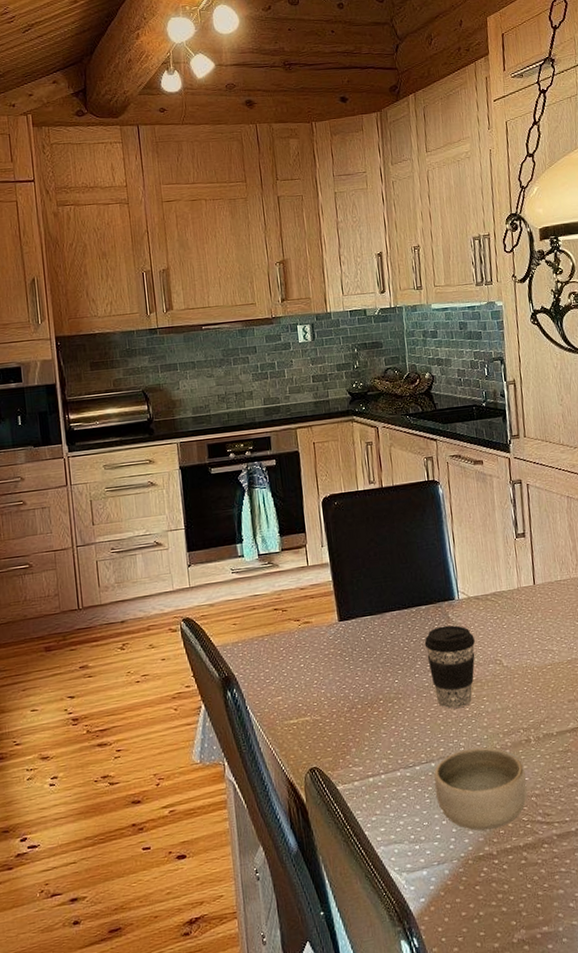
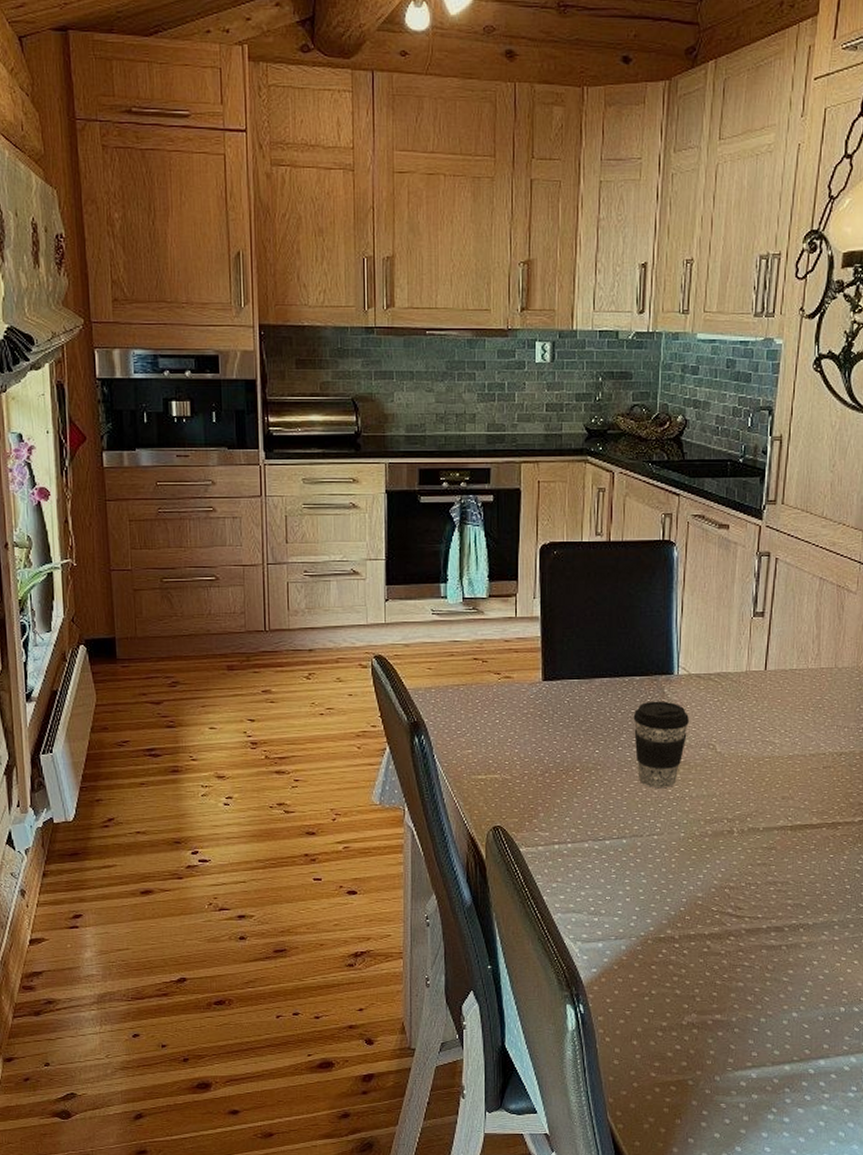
bowl: present [433,747,527,831] -> none [623,831,723,915]

